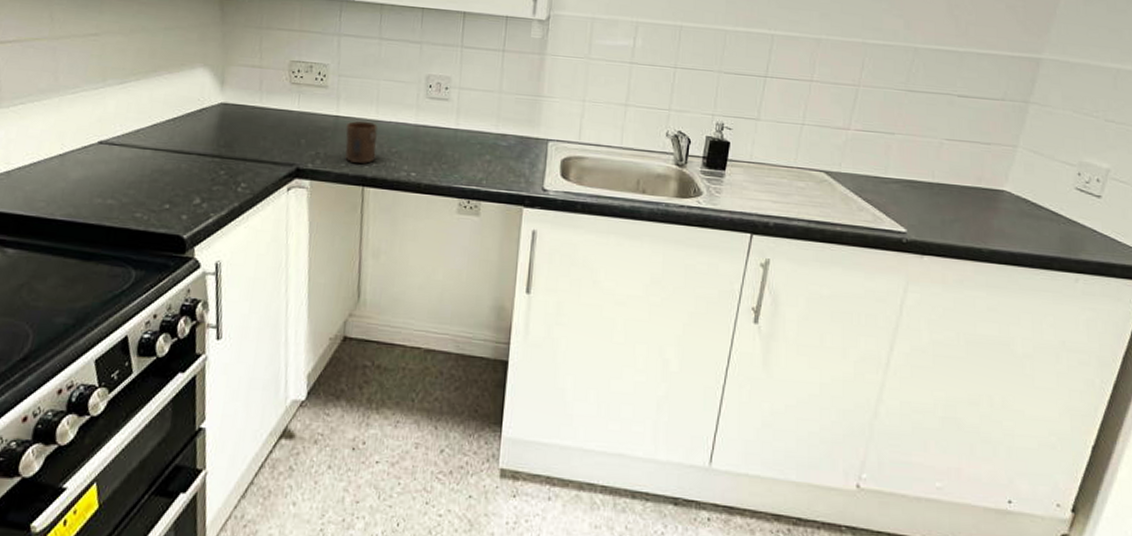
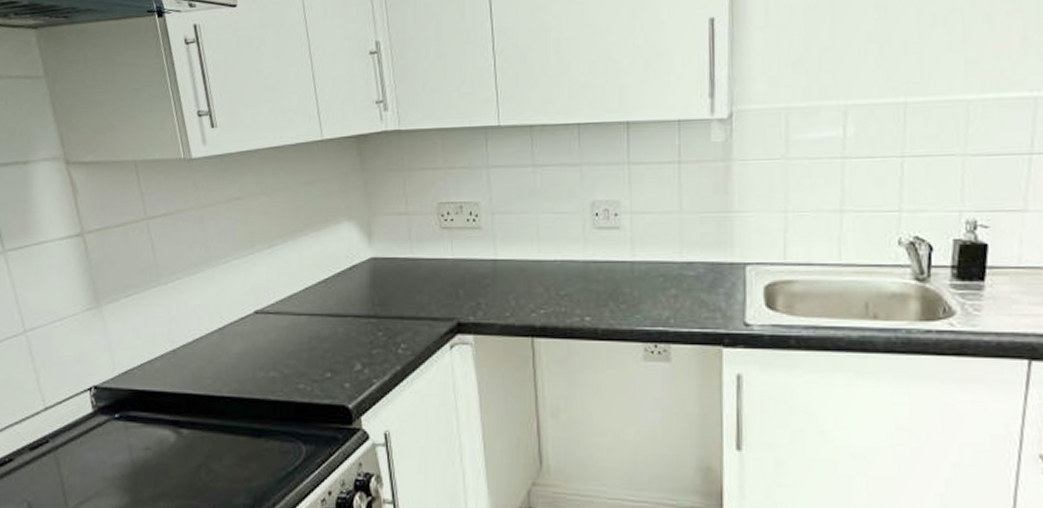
cup: present [345,121,378,164] -> none [506,264,543,311]

